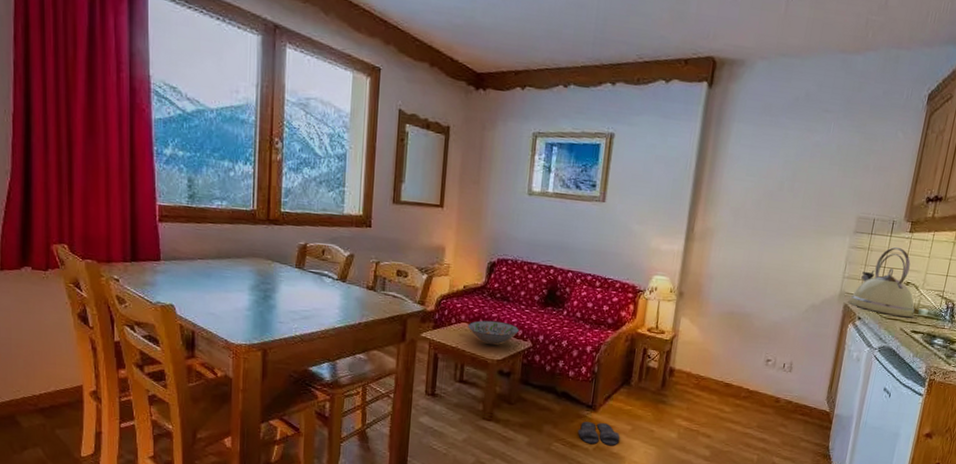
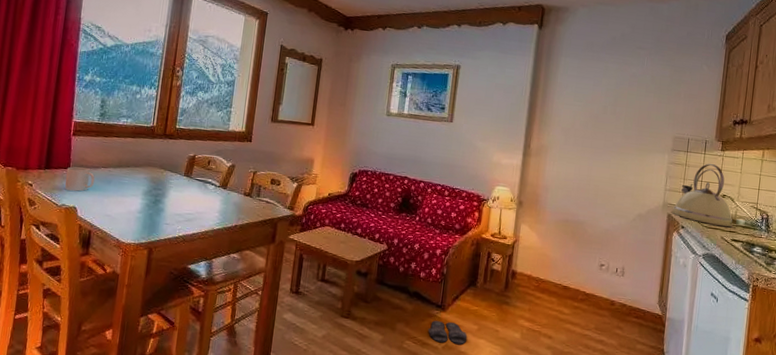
mug: none [157,258,192,288] -> present [64,166,95,192]
decorative bowl: present [468,320,519,346] -> none [331,224,376,248]

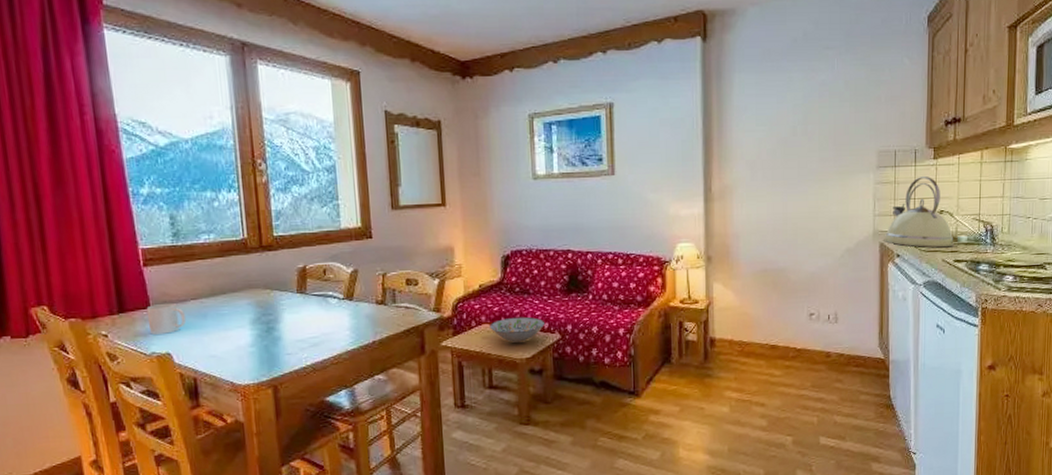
decorative bowl: none [331,224,376,248] -> present [490,316,544,344]
slippers: present [428,321,468,345] -> none [623,408,670,433]

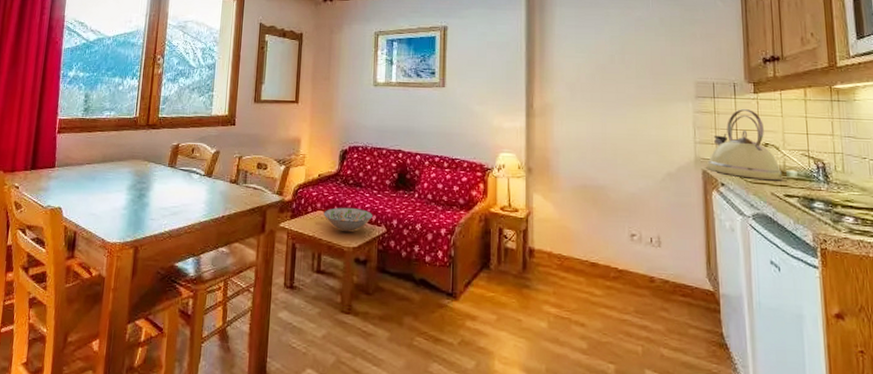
mug: present [146,302,187,336] -> none [50,164,80,192]

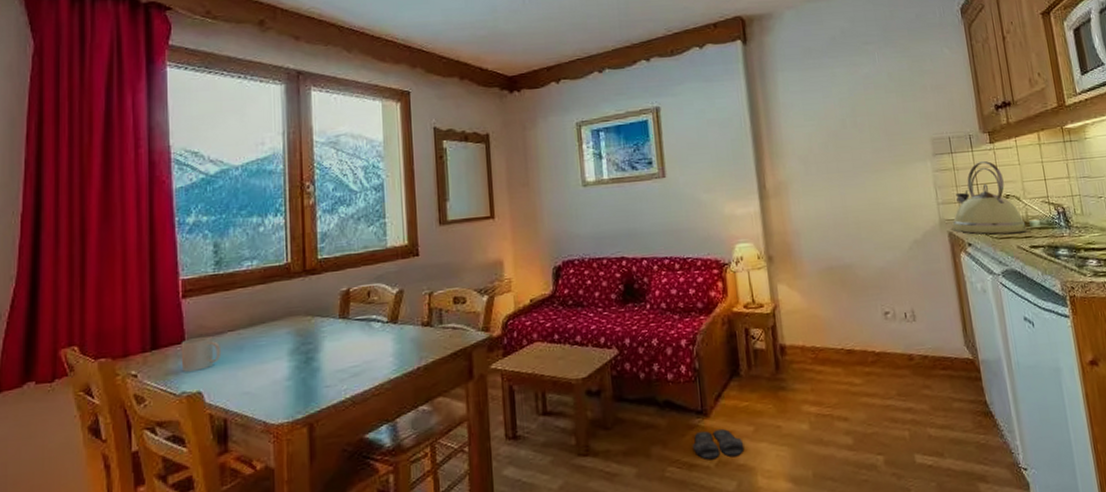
mug: none [50,164,80,192] -> present [181,335,222,373]
decorative bowl: present [323,207,372,233] -> none [542,331,601,363]
slippers: none [440,312,486,340] -> present [692,429,745,460]

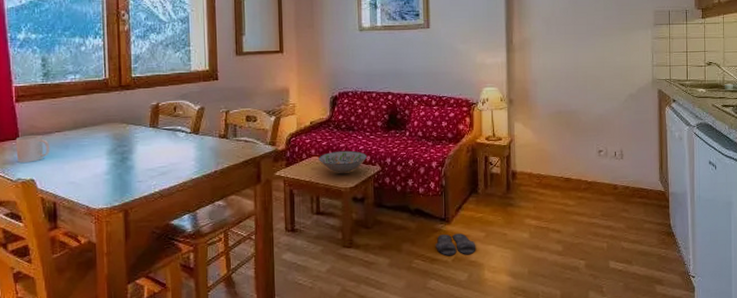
decorative bowl: none [542,331,601,363] -> present [318,150,367,174]
kettle: present [950,161,1027,235] -> none [660,33,722,95]

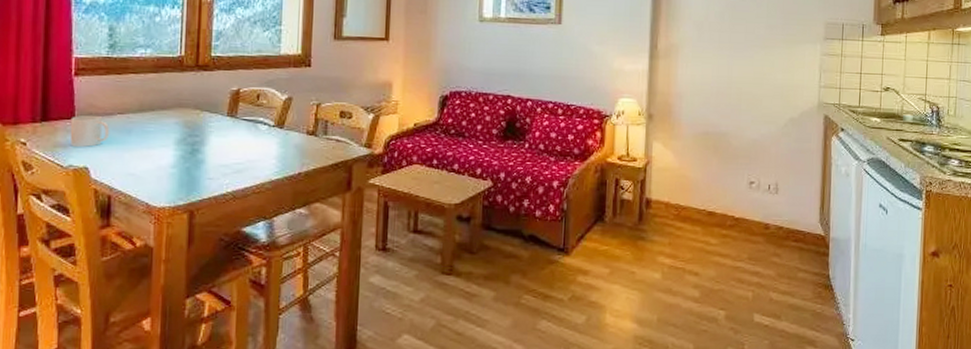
decorative bowl: present [318,150,367,174] -> none [420,160,477,188]
slippers: present [435,234,476,256] -> none [549,268,598,294]

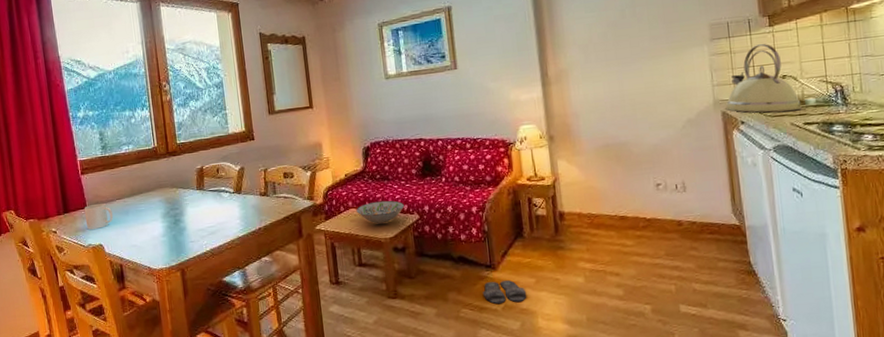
decorative bowl: none [420,160,477,188] -> present [356,200,404,225]
slippers: none [549,268,598,294] -> present [482,280,527,305]
kettle: none [827,52,899,126] -> present [724,44,802,113]

